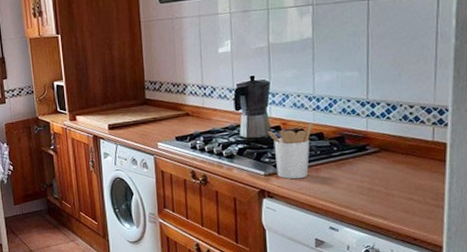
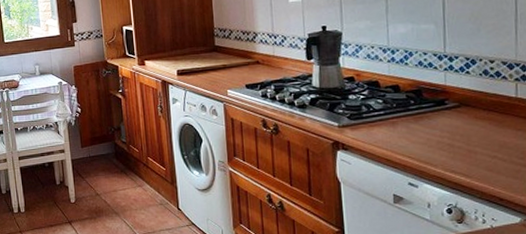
utensil holder: present [267,122,312,180] -> none [341,74,388,132]

